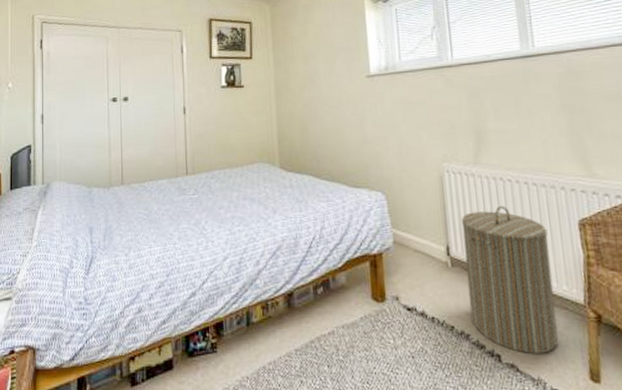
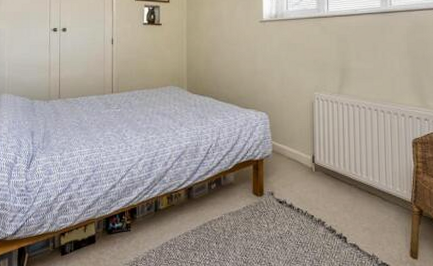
laundry hamper: present [461,205,559,355] -> none [325,126,390,238]

